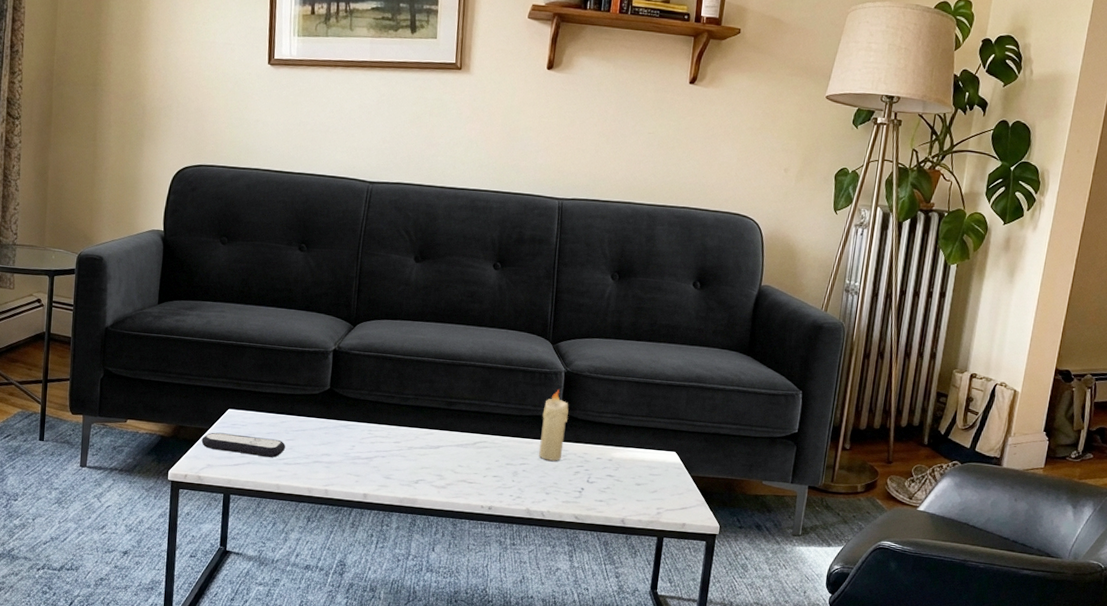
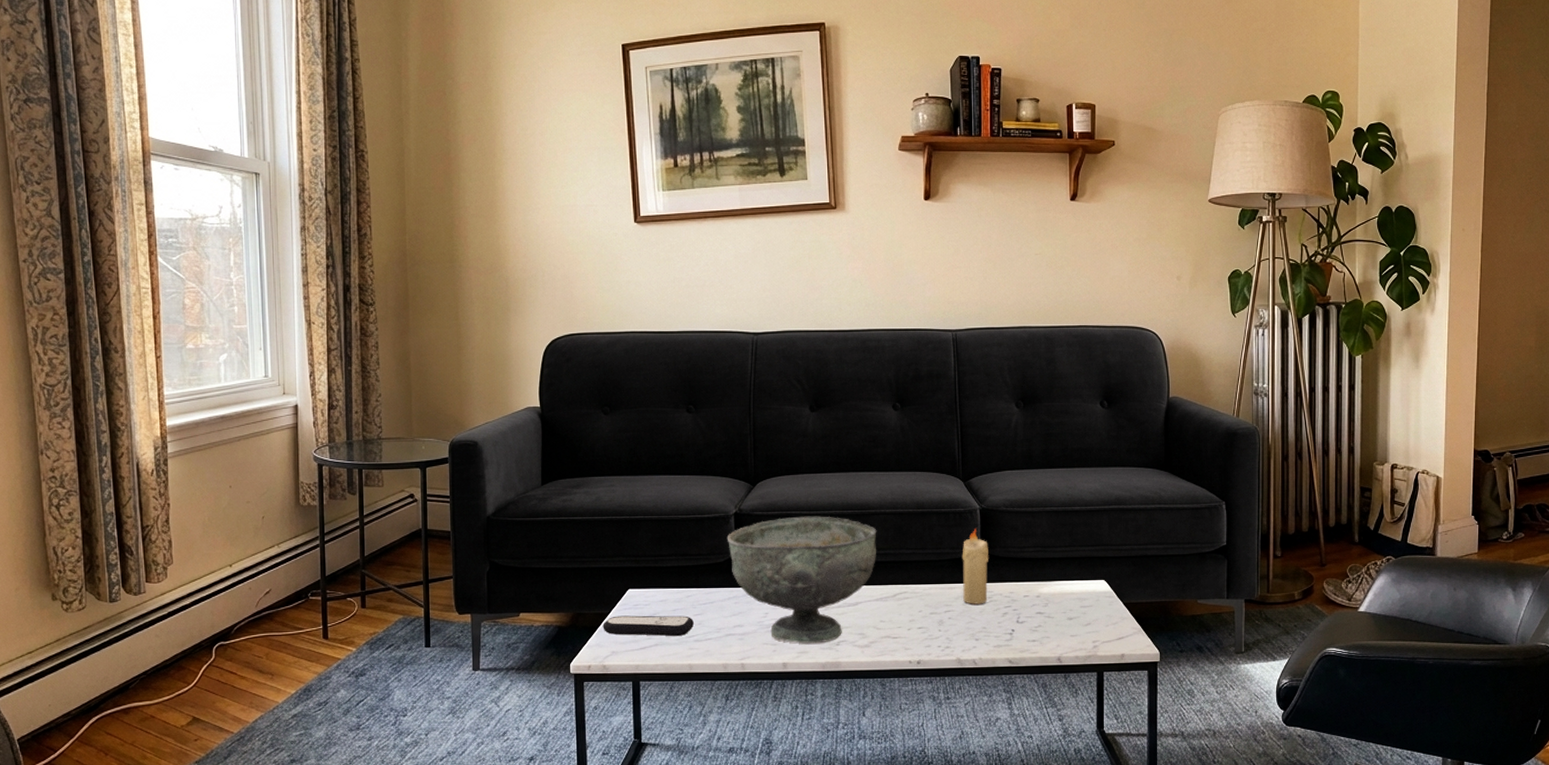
decorative bowl: none [324,359,465,480] -> present [728,516,877,644]

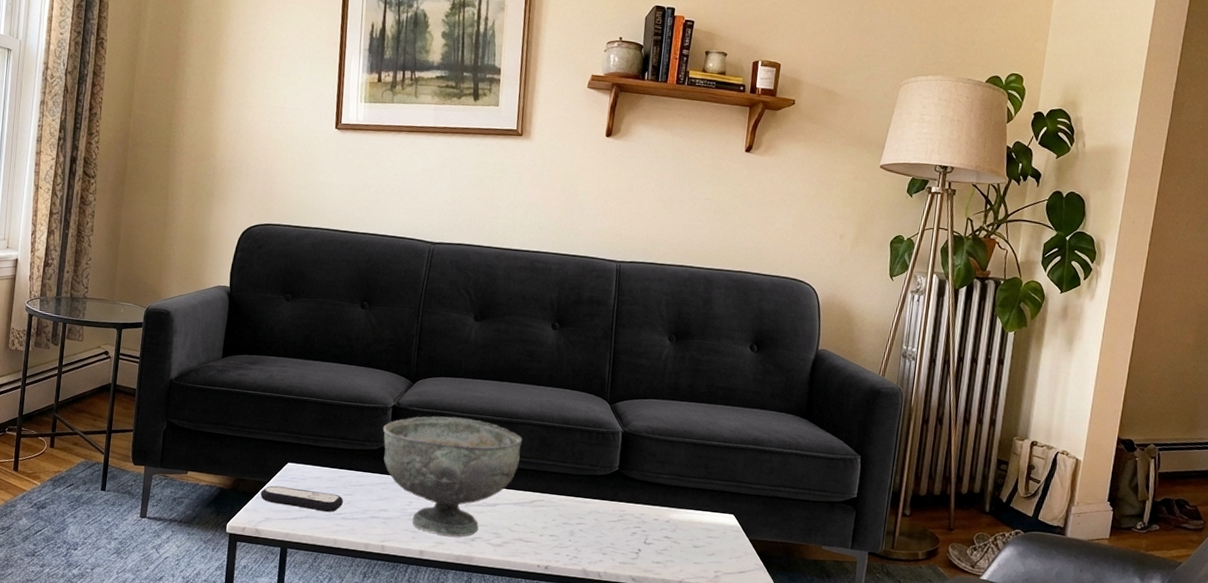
candle: present [962,528,989,604] -> none [595,449,626,521]

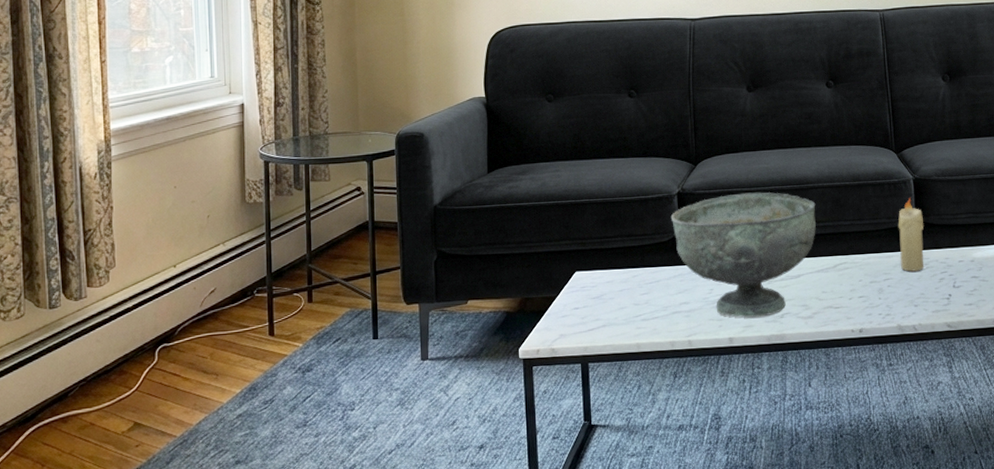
remote control: present [260,485,343,512] -> none [550,295,641,318]
candle: none [595,449,626,521] -> present [898,198,924,272]

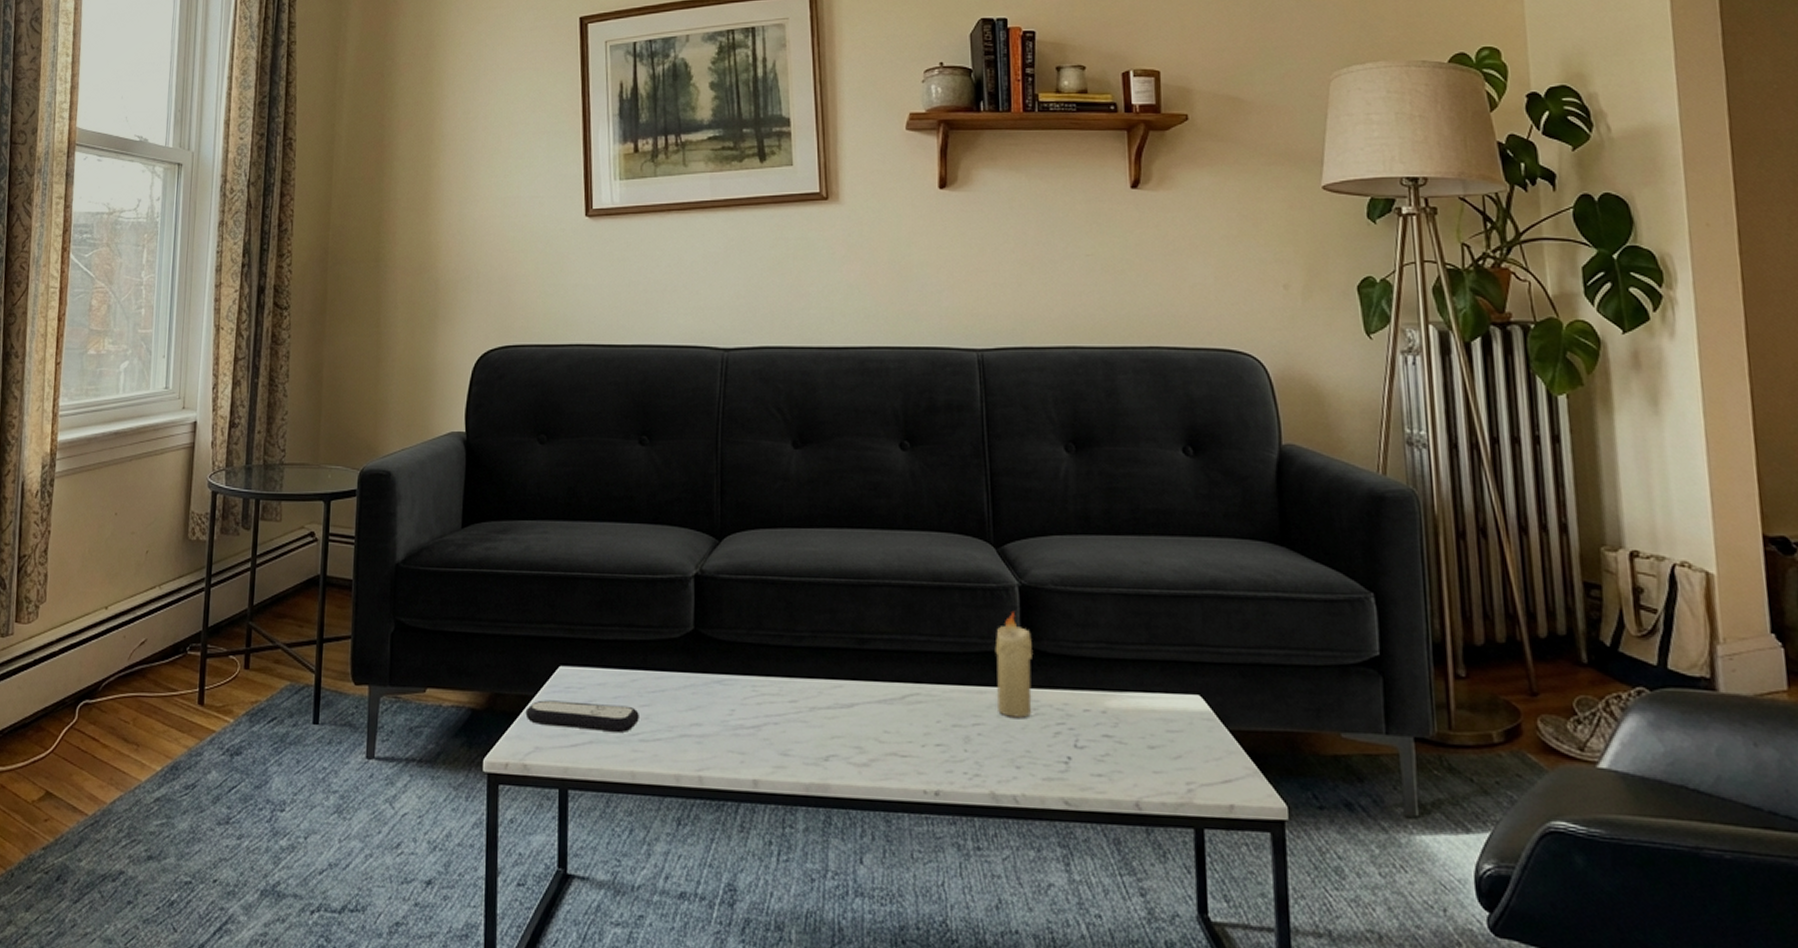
remote control: none [550,295,641,318] -> present [525,700,639,733]
decorative bowl: present [671,192,817,318] -> none [685,583,880,757]

